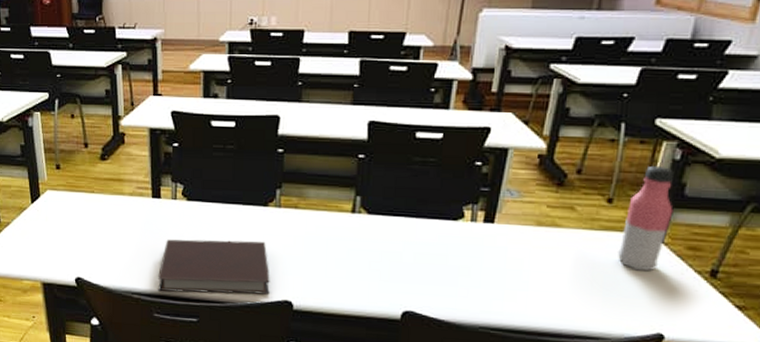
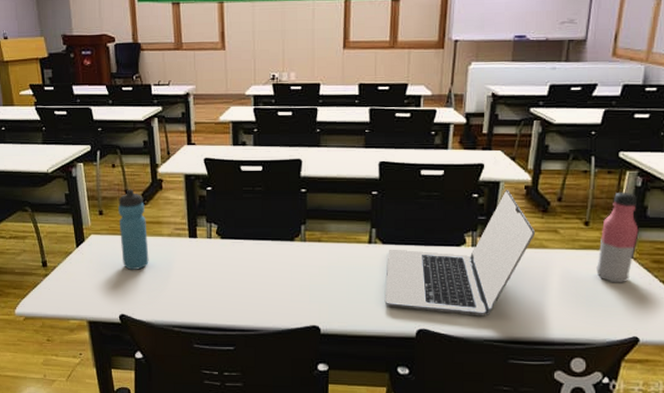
water bottle: none [77,142,108,230] -> present [118,189,149,270]
notebook: present [157,239,270,295] -> none [196,272,299,324]
laptop: none [368,158,548,301] -> present [385,190,536,317]

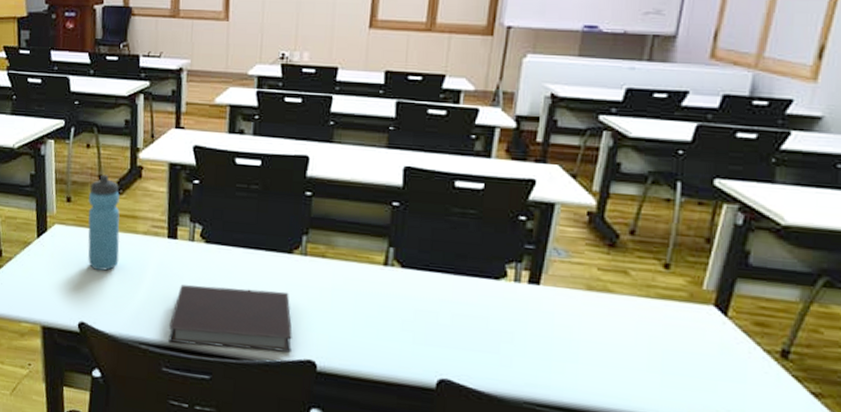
notebook: none [196,272,299,324] -> present [168,285,292,353]
laptop: present [385,190,536,317] -> none [400,214,599,372]
water bottle: present [595,192,639,283] -> none [676,229,737,348]

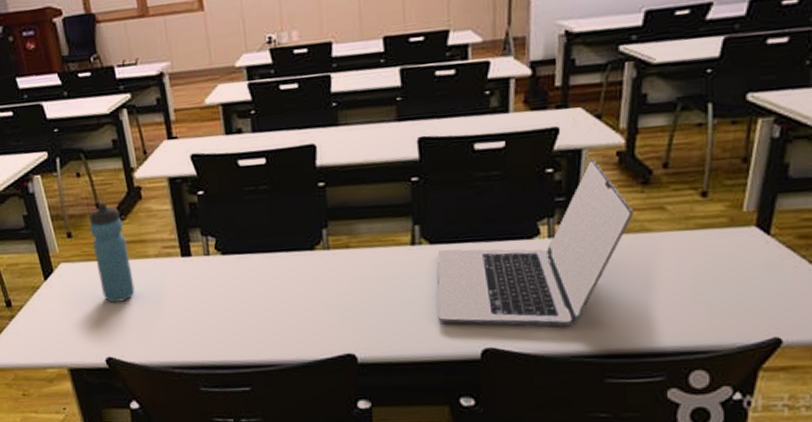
notebook: present [168,285,292,353] -> none [199,290,329,362]
laptop: none [400,214,599,372] -> present [437,158,635,327]

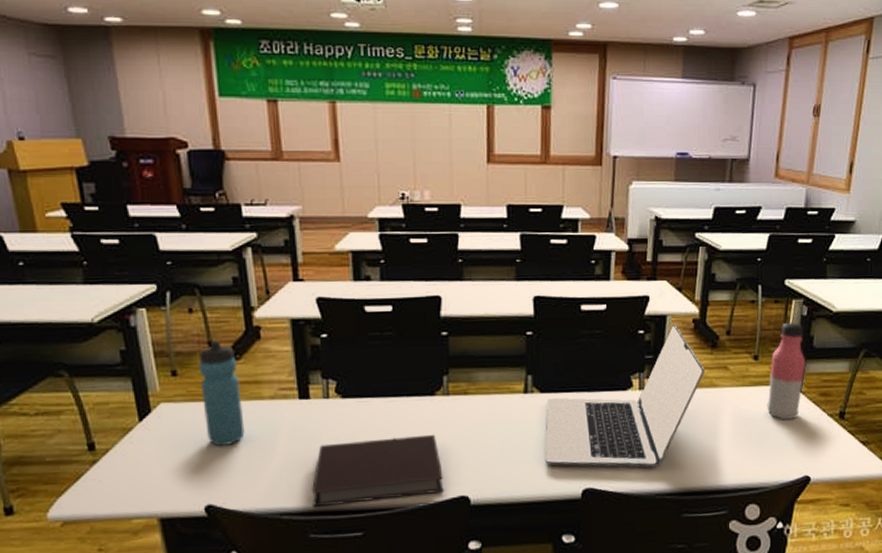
notebook: none [199,290,329,362] -> present [311,434,444,508]
water bottle: none [718,146,778,270] -> present [766,322,806,420]

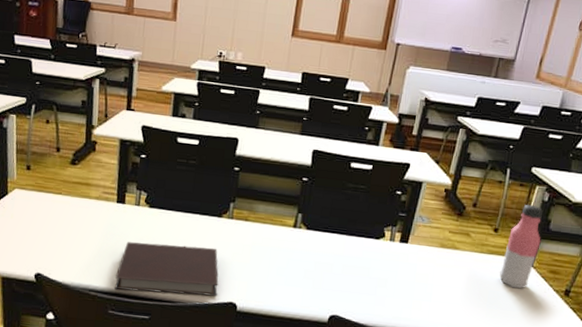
water bottle: present [198,340,245,446] -> none [45,147,75,230]
laptop: present [545,324,706,468] -> none [303,190,450,308]

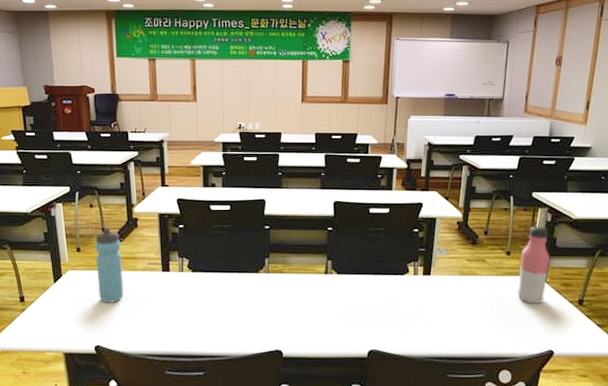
water bottle: none [45,147,75,230] -> present [95,227,124,303]
notebook: present [114,242,219,297] -> none [168,302,263,352]

